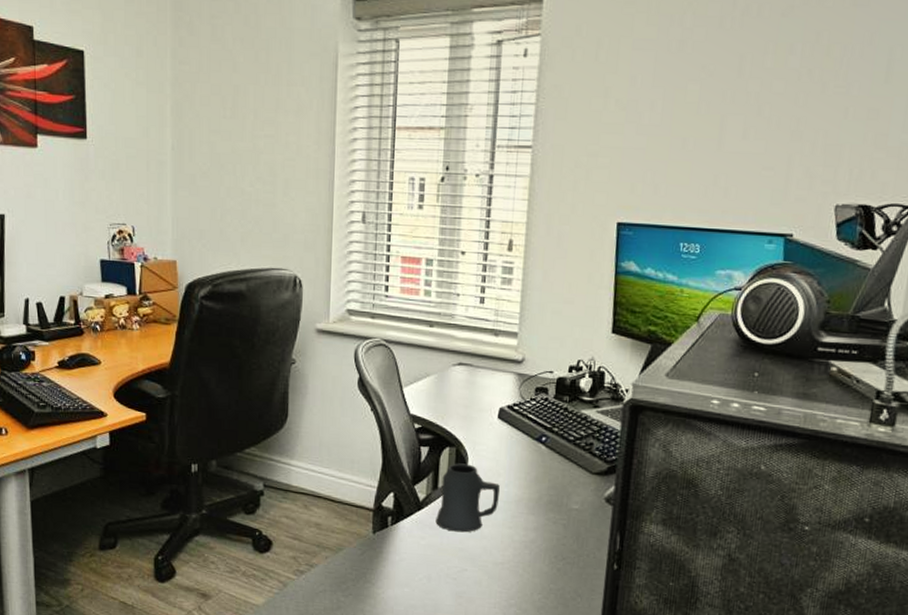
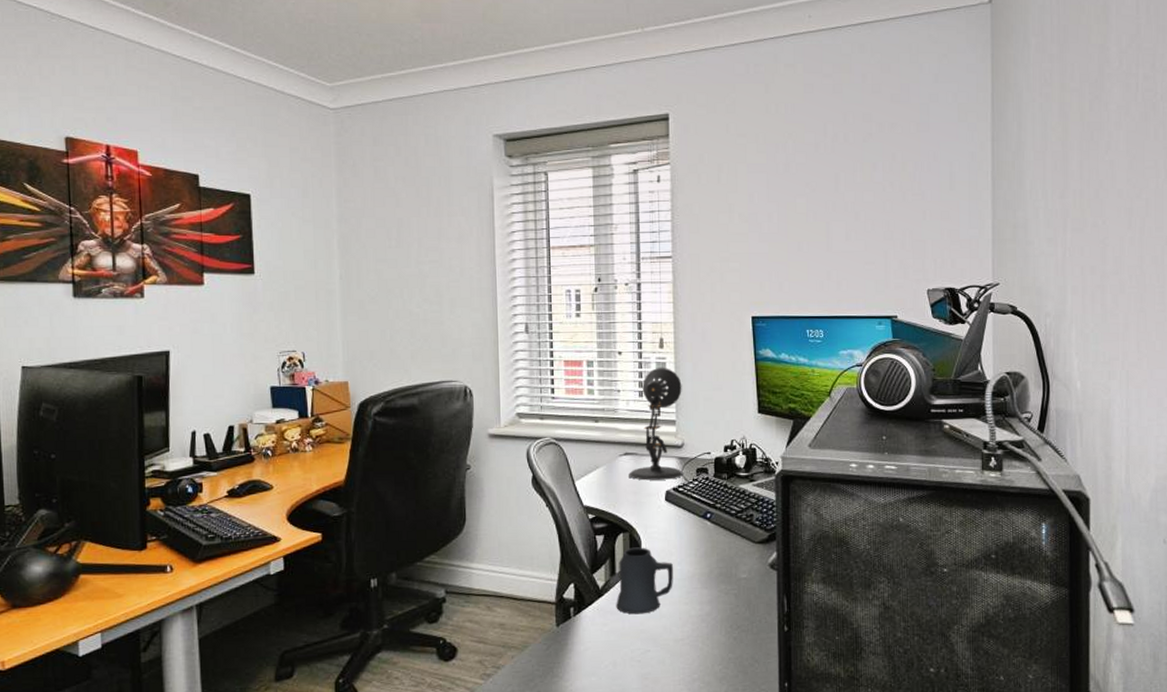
desk lamp: none [461,272,529,396] -> present [629,367,683,481]

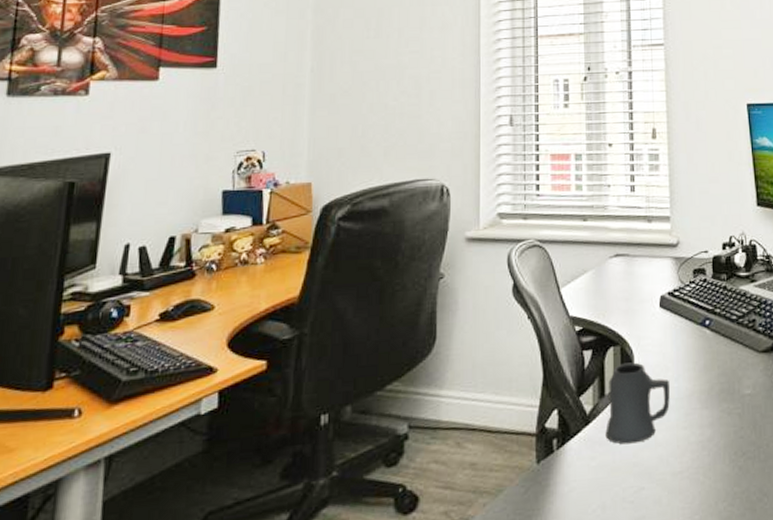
desk lamp: present [629,367,683,481] -> none [620,159,679,285]

